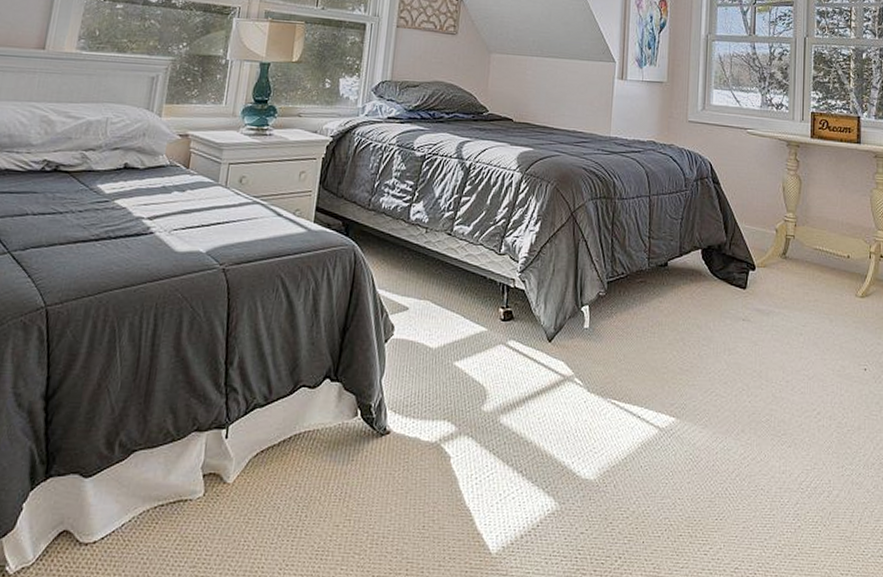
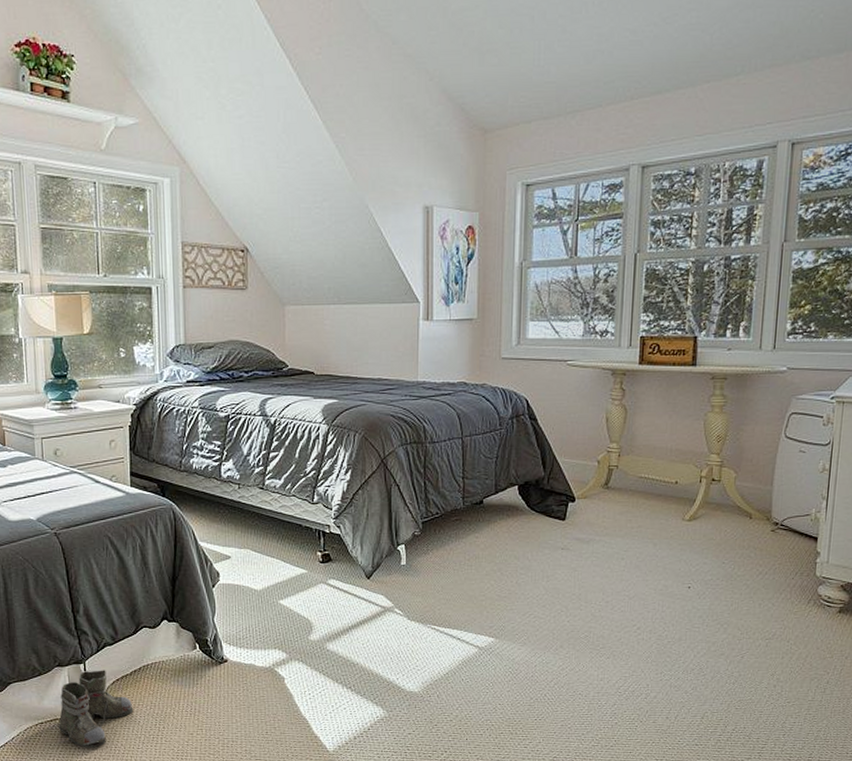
boots: none [172,438,275,542] -> present [55,670,134,748]

